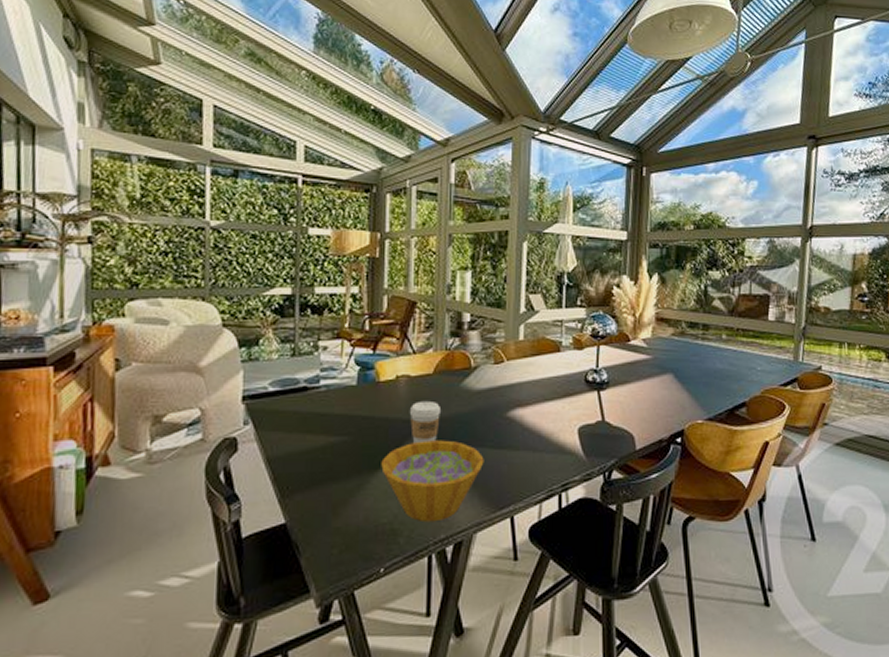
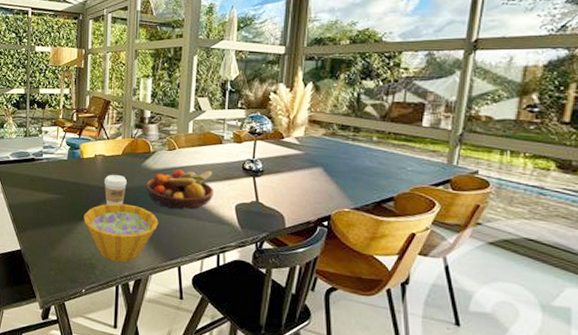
fruit bowl: none [466,386,553,440] -> present [146,169,214,210]

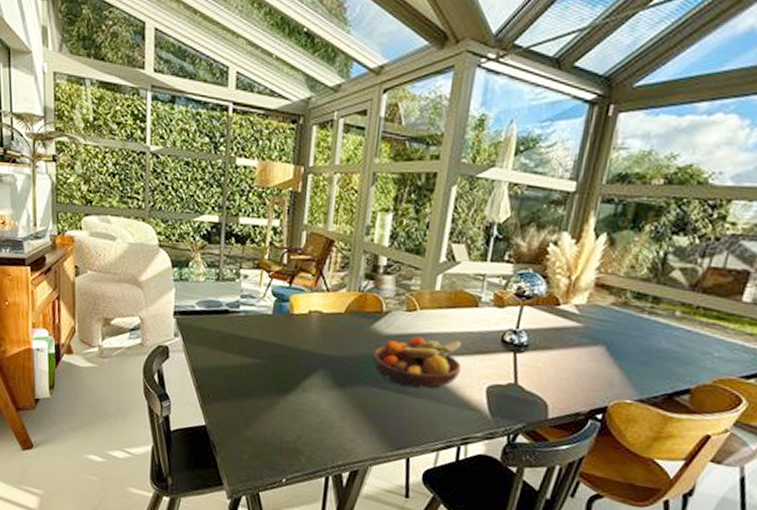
bowl: present [84,203,159,263] -> none [289,374,387,449]
coffee cup: present [104,174,127,205] -> none [318,337,349,377]

